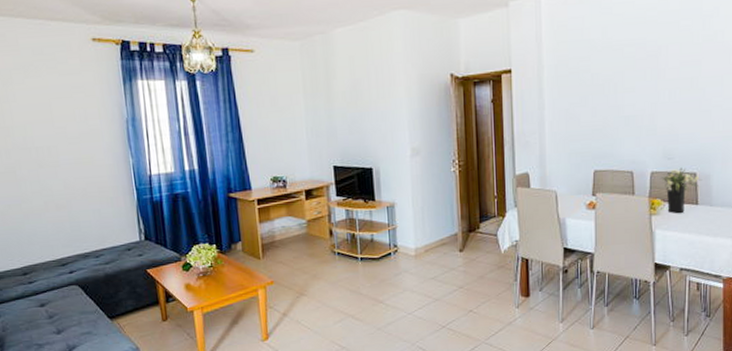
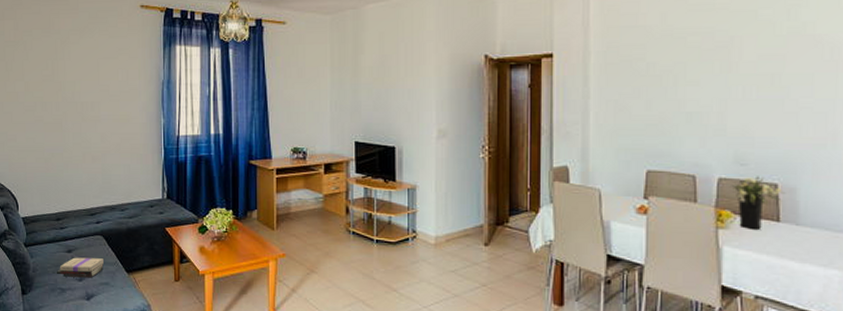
books: none [30,308,84,332] -> present [57,257,104,278]

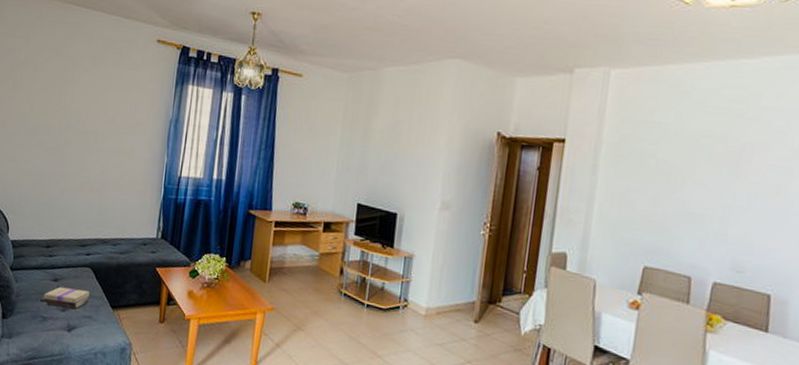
flower arrangement: present [731,176,786,231] -> none [724,284,777,339]

